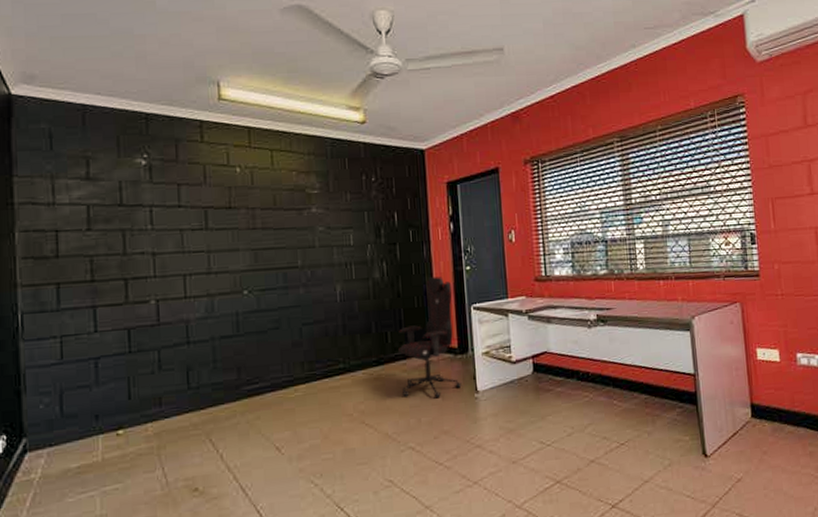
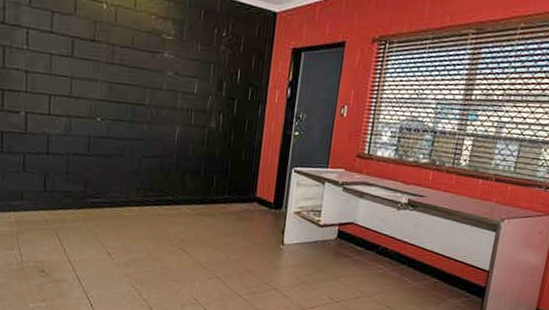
office chair: present [398,276,462,399] -> none [217,135,279,242]

